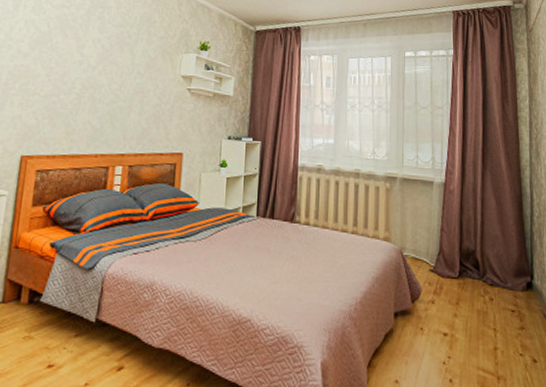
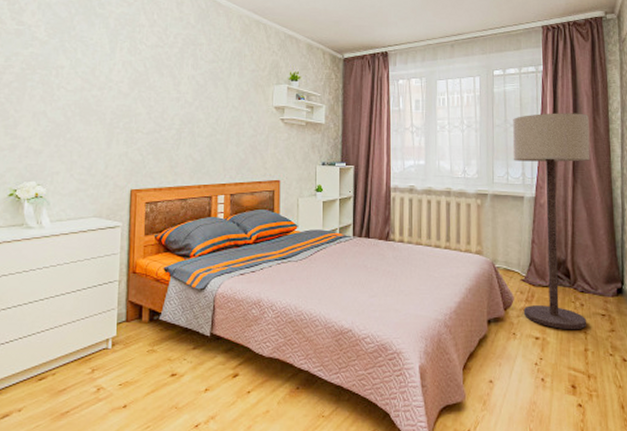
floor lamp: none [422,97,500,327] -> present [512,113,590,330]

